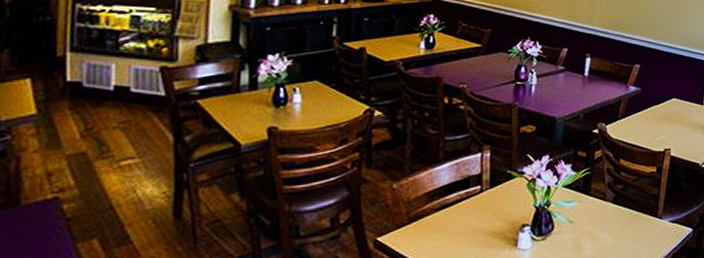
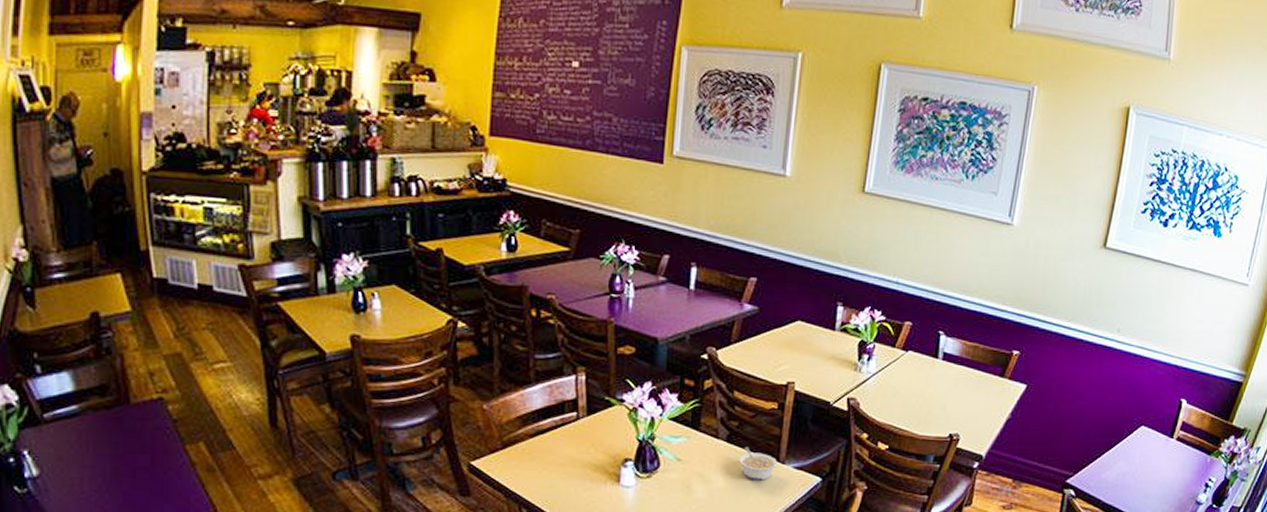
legume: none [623,206,657,235] -> present [738,446,778,481]

